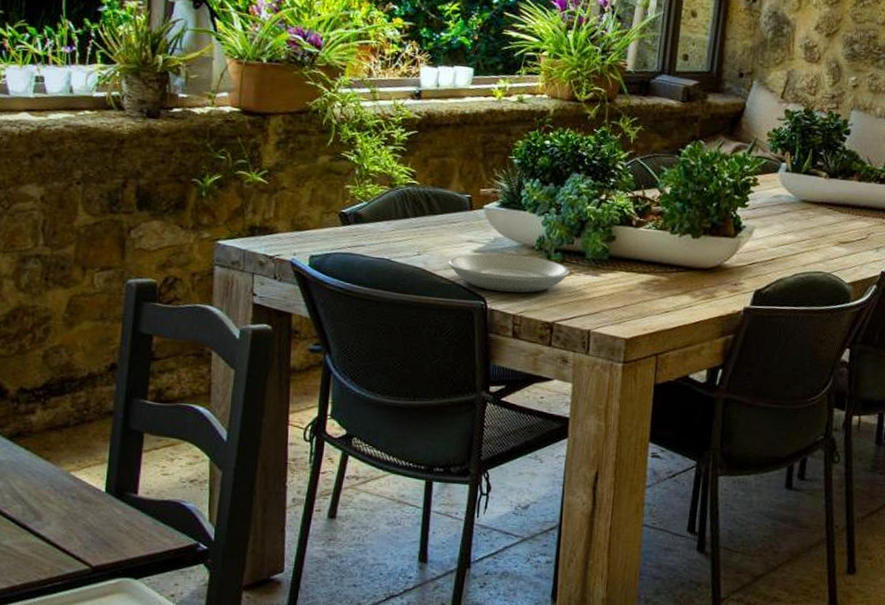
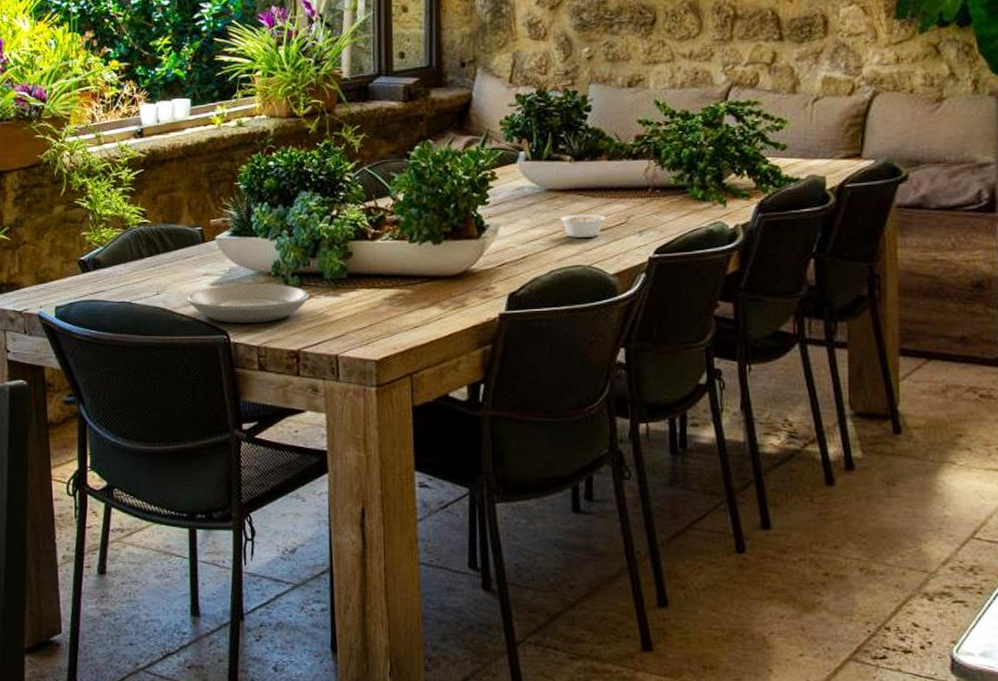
legume: none [809,226,856,248] -> present [560,212,612,238]

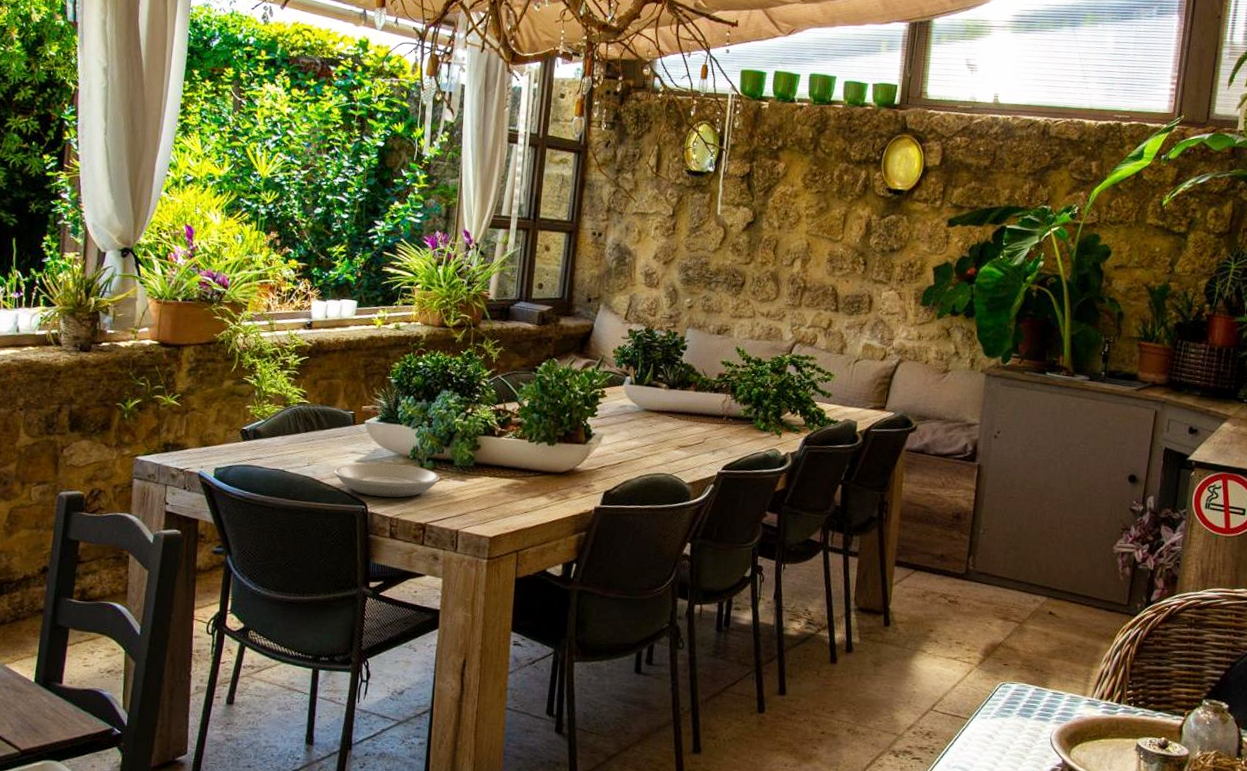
legume: present [560,212,612,238] -> none [652,432,694,452]

